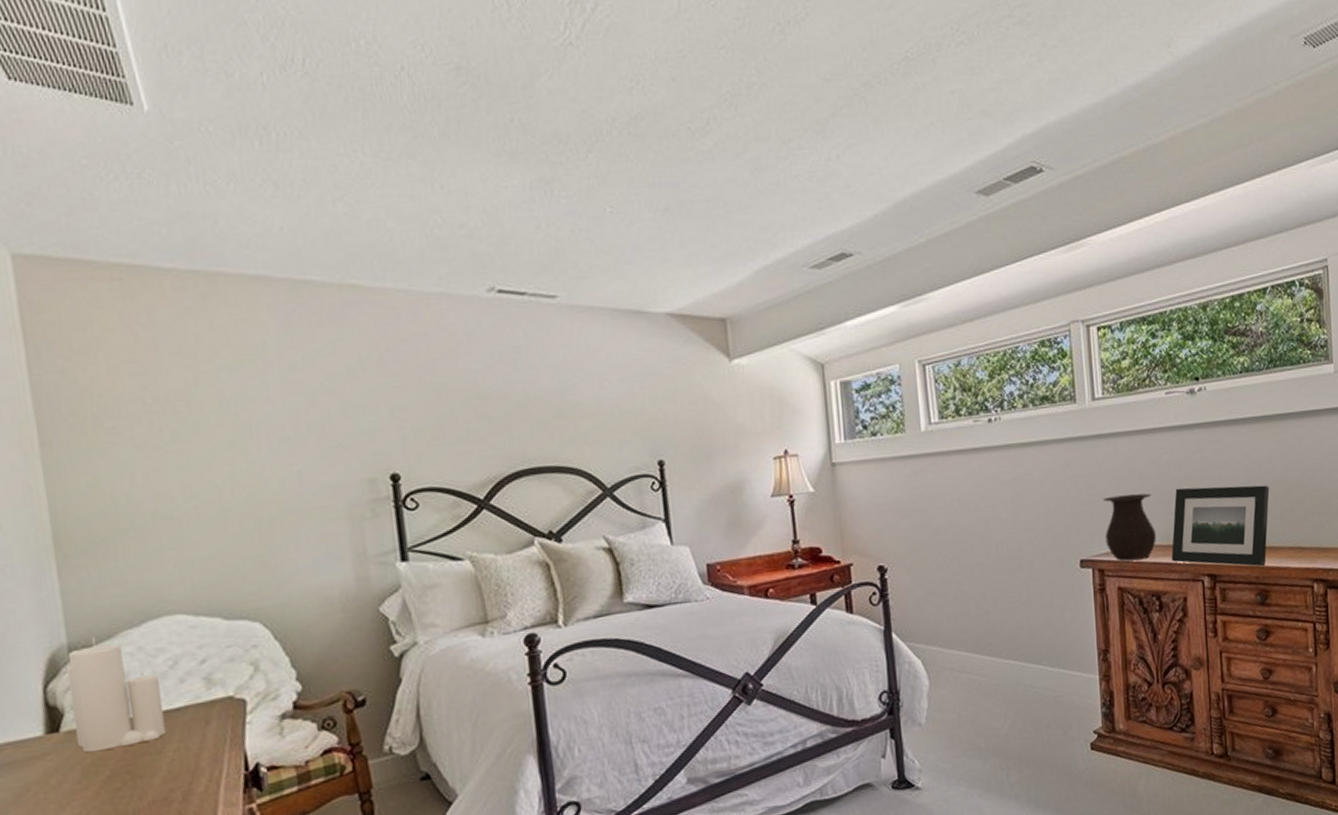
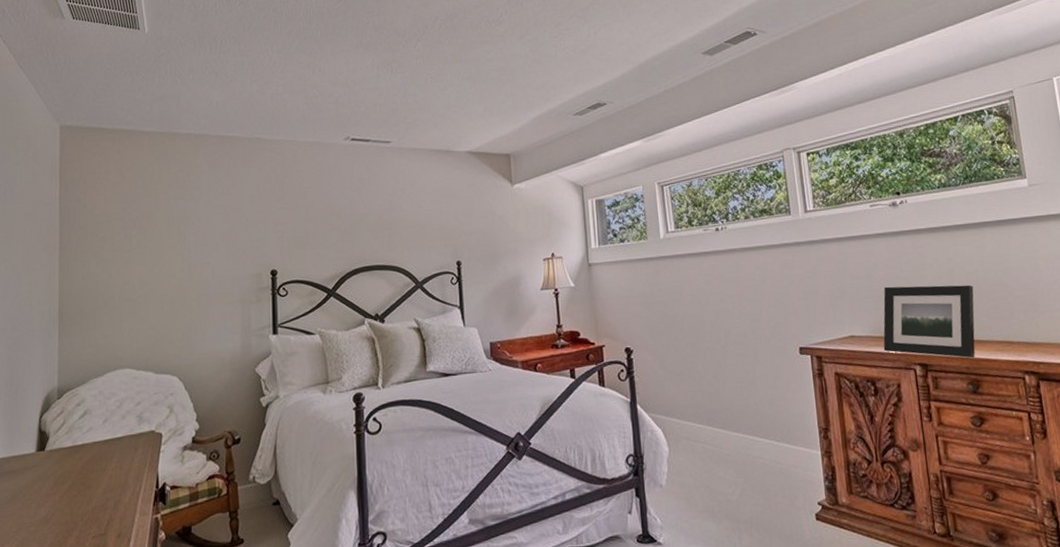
candle: present [65,636,167,753] -> none [54,382,110,467]
vase: present [1102,493,1157,562] -> none [817,291,869,350]

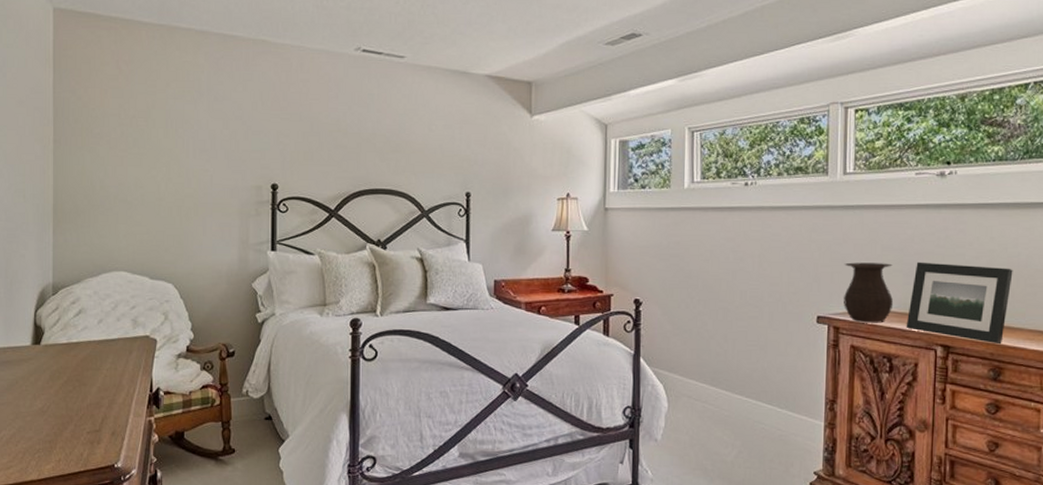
vase: none [817,291,869,350] -> present [843,262,894,323]

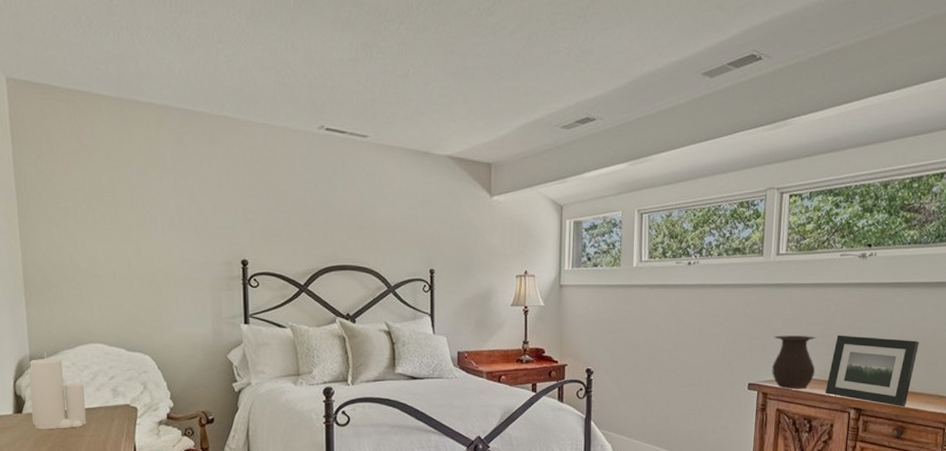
candle: none [49,279,105,363] -> present [27,351,87,430]

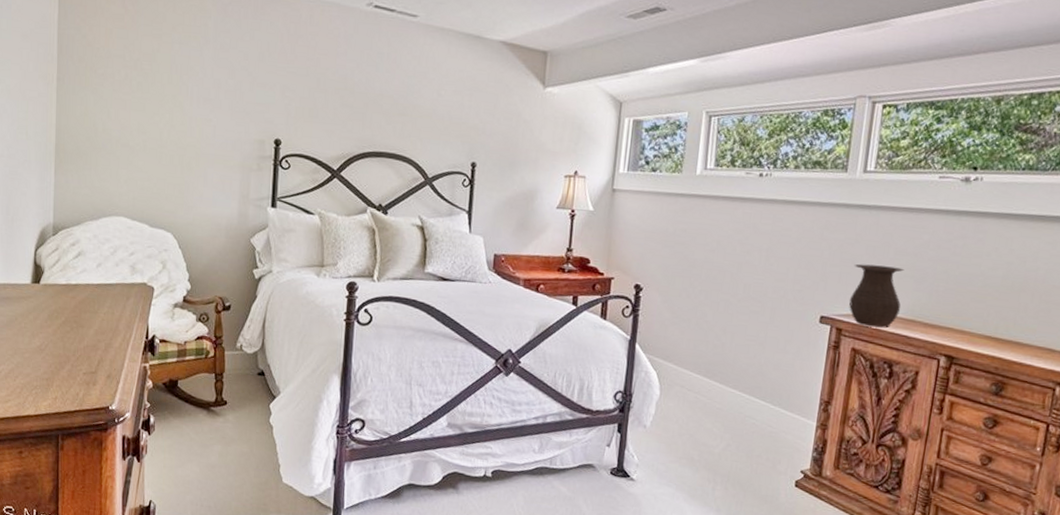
candle: present [27,351,87,430] -> none [48,221,103,304]
picture frame: present [825,335,920,407] -> none [910,268,1030,360]

